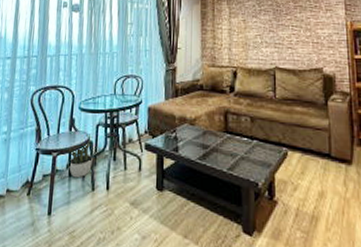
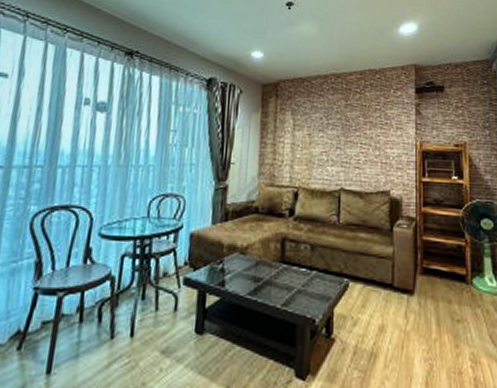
potted plant: present [69,131,93,178] -> none [80,263,115,324]

